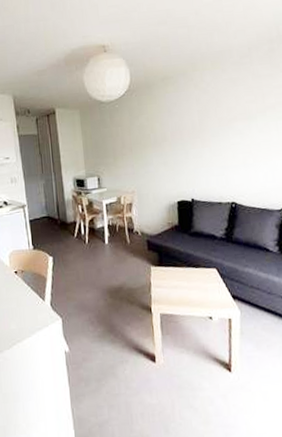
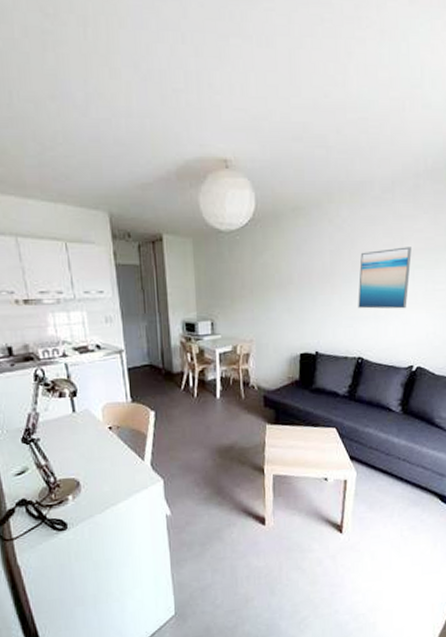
wall art: none [225,101,274,159] -> present [358,247,412,309]

